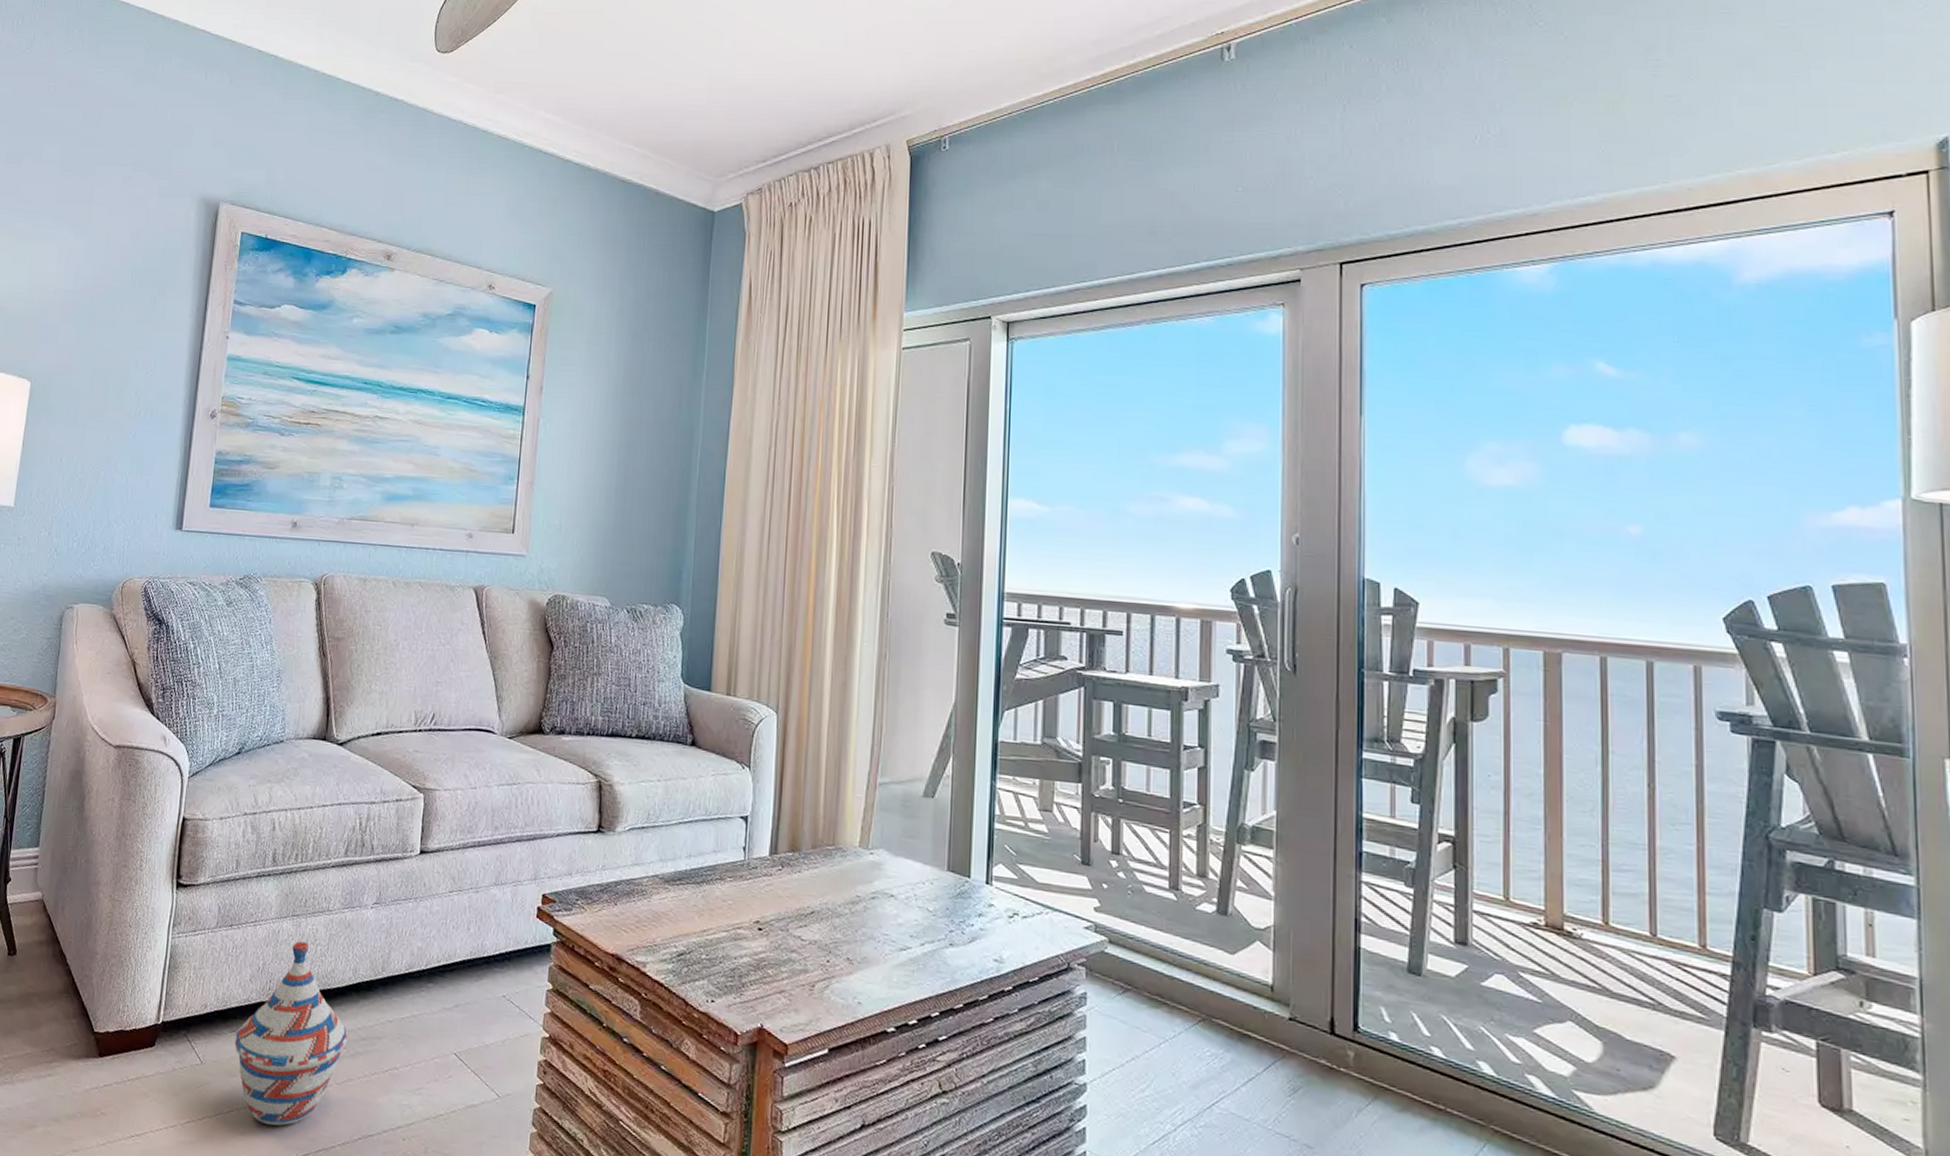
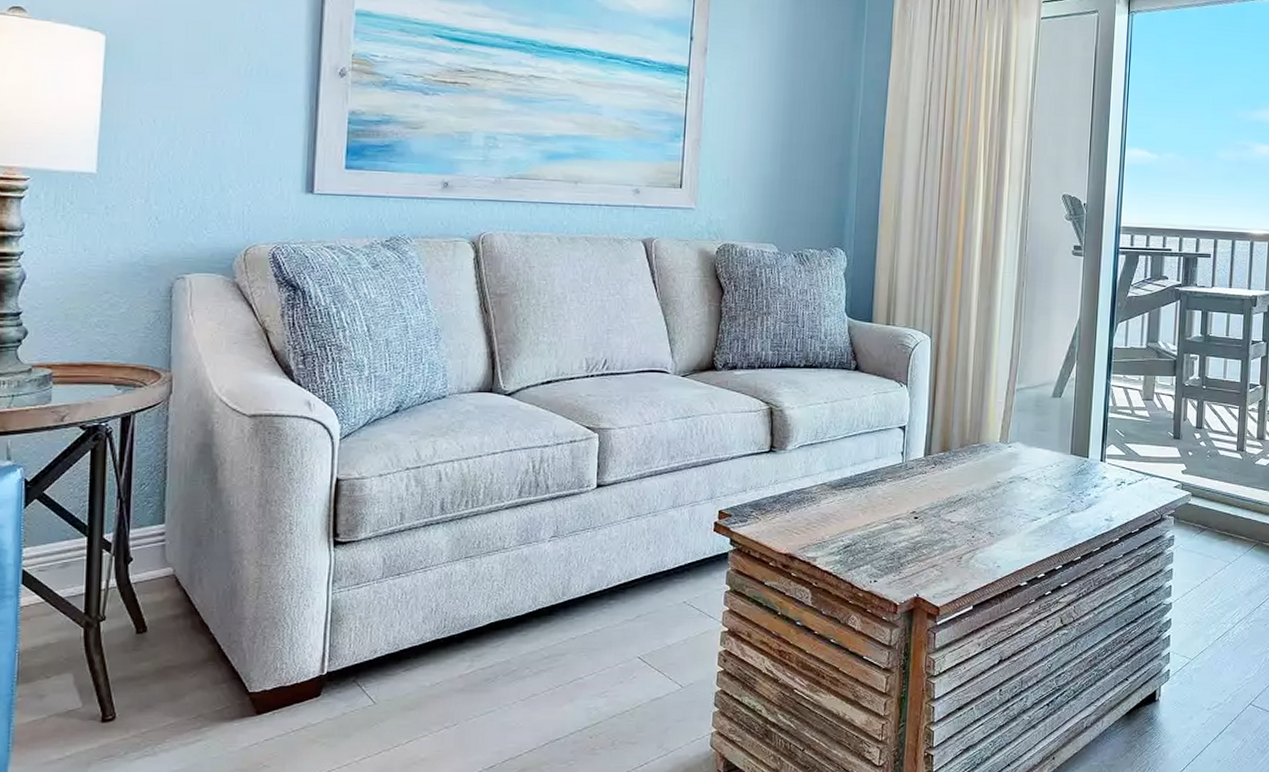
woven basket: present [234,941,348,1126] -> none [409,580,531,748]

